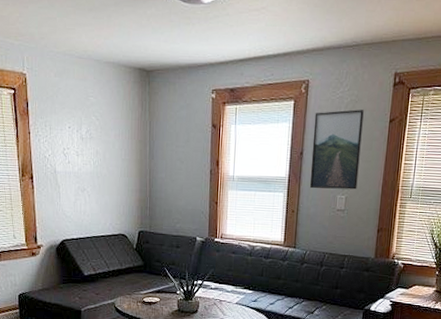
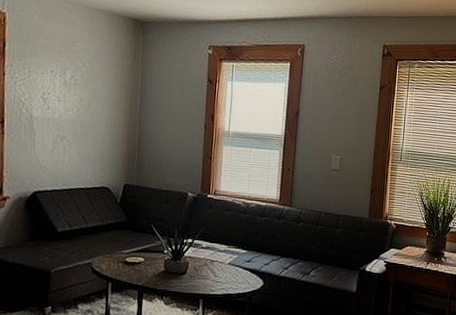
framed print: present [309,109,364,190] -> none [305,75,356,151]

